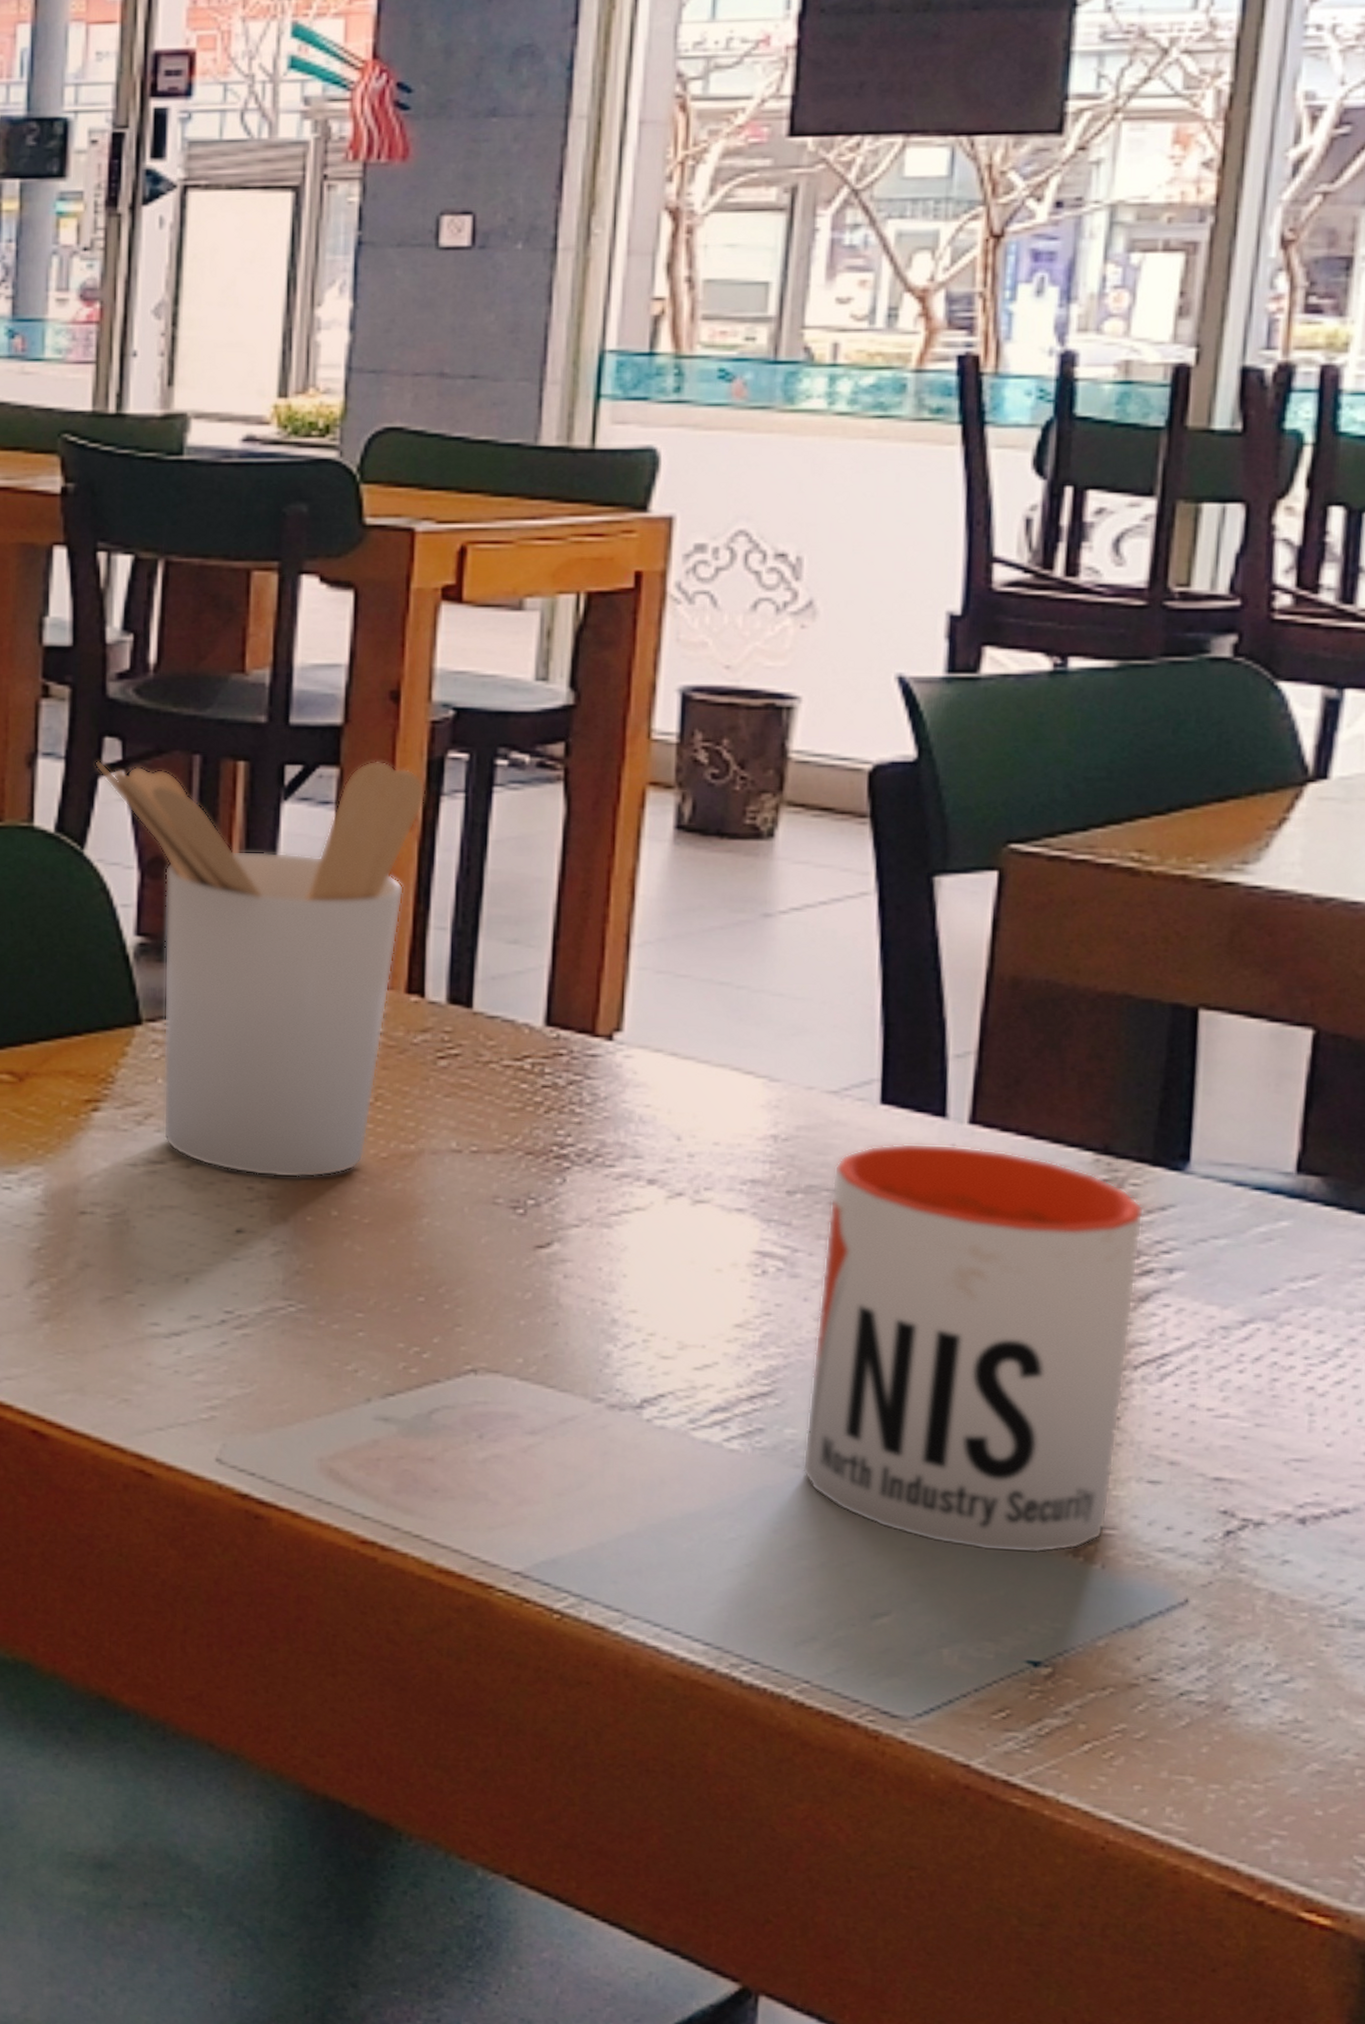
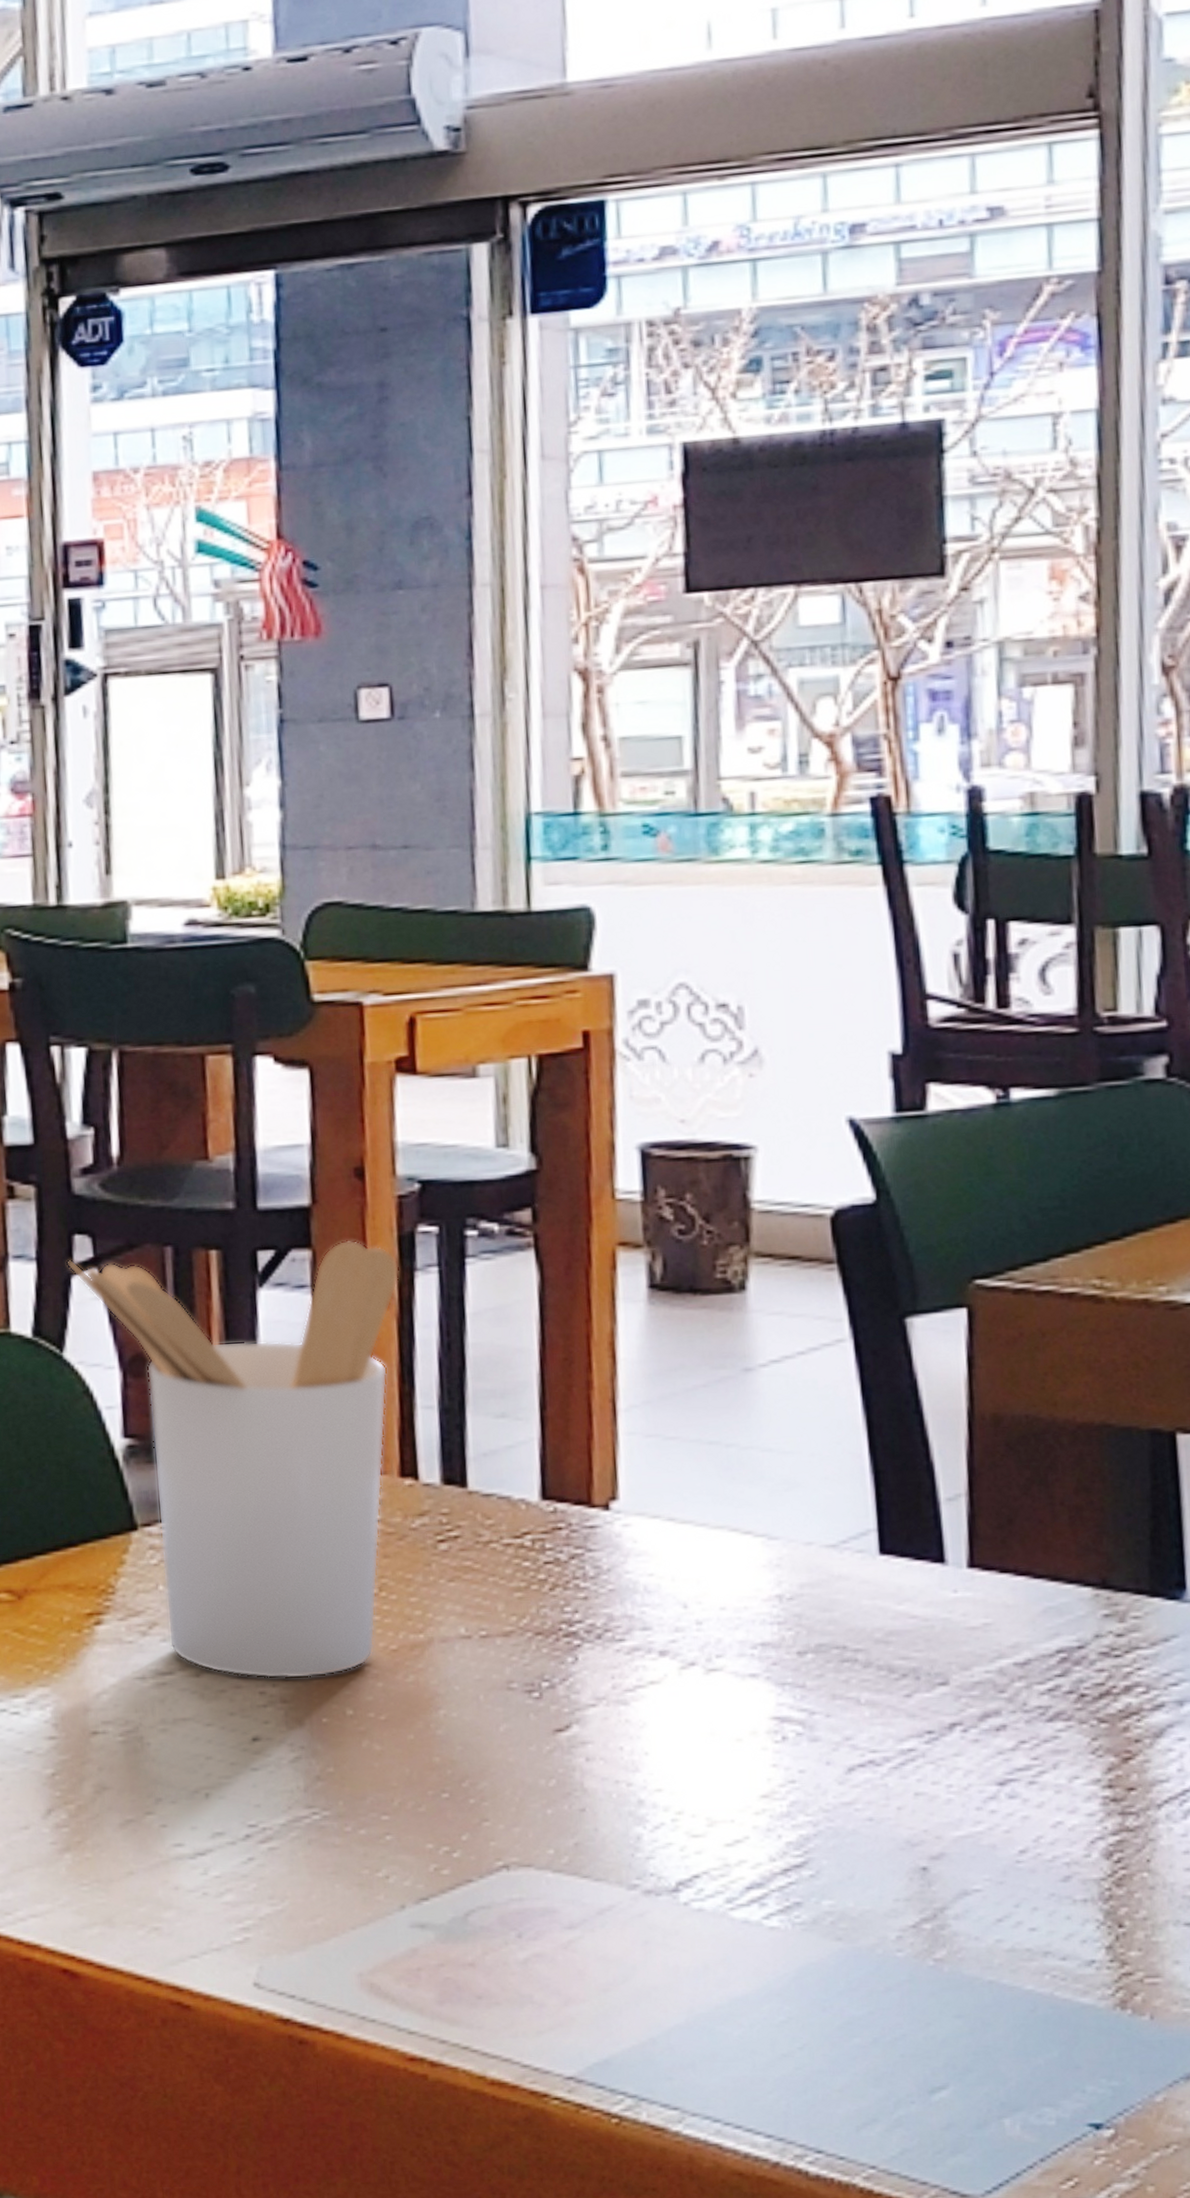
mug: present [802,1143,1145,1554] -> none [841,1591,1150,2011]

